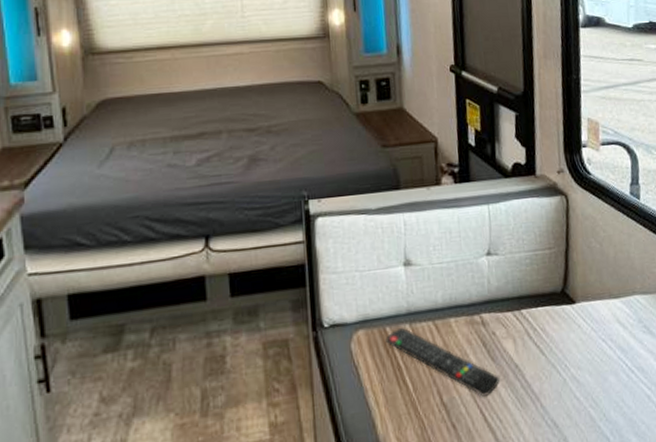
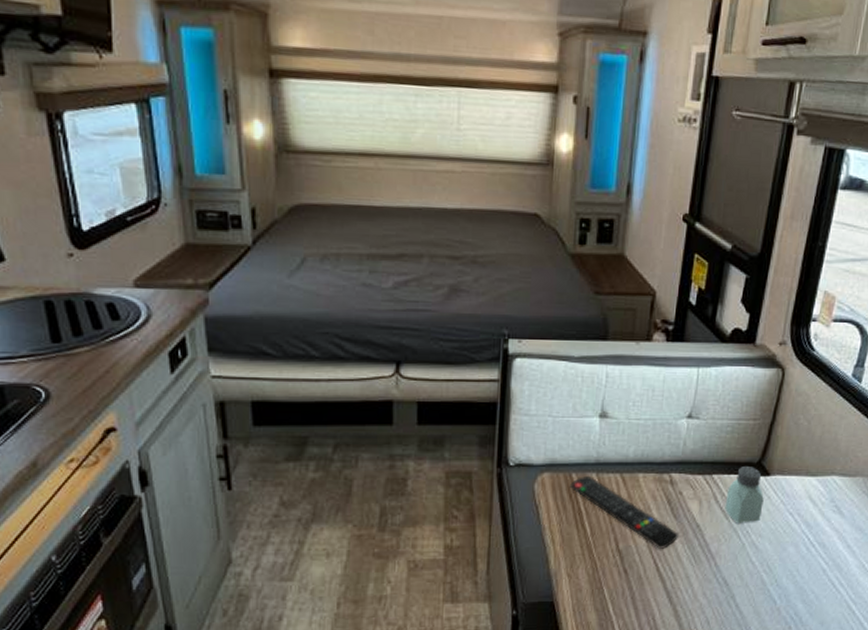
saltshaker: none [538,296,576,358] -> present [724,465,764,523]

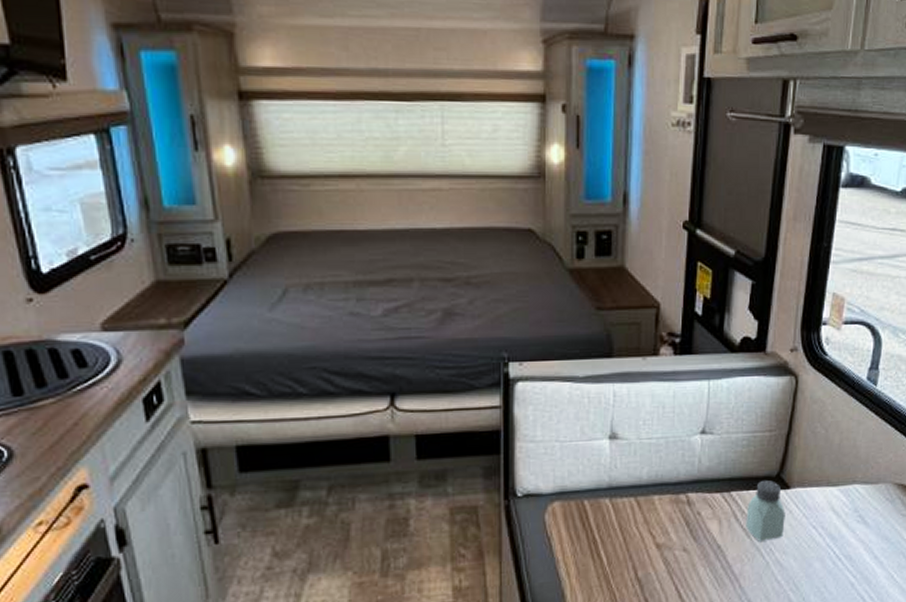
remote control: present [570,475,678,549] -> none [583,501,699,574]

